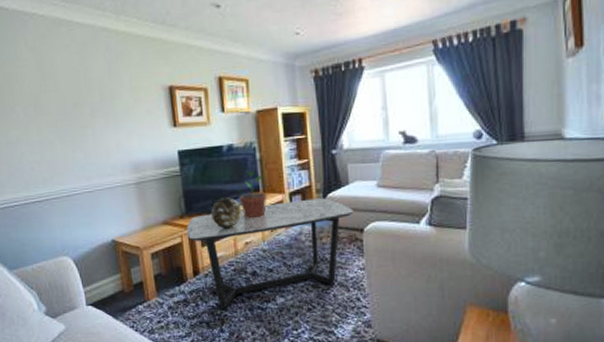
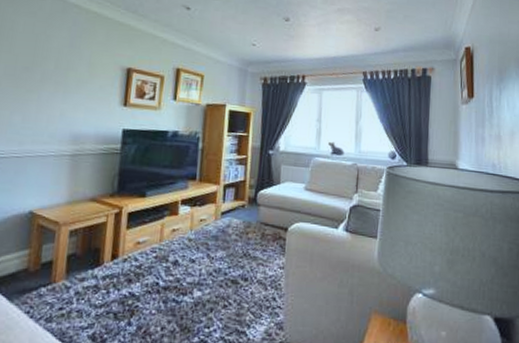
coffee table: present [186,198,353,309] -> none [113,193,281,299]
decorative orb: present [211,197,242,229] -> none [143,181,175,213]
potted plant: present [238,170,268,219] -> none [174,158,203,206]

